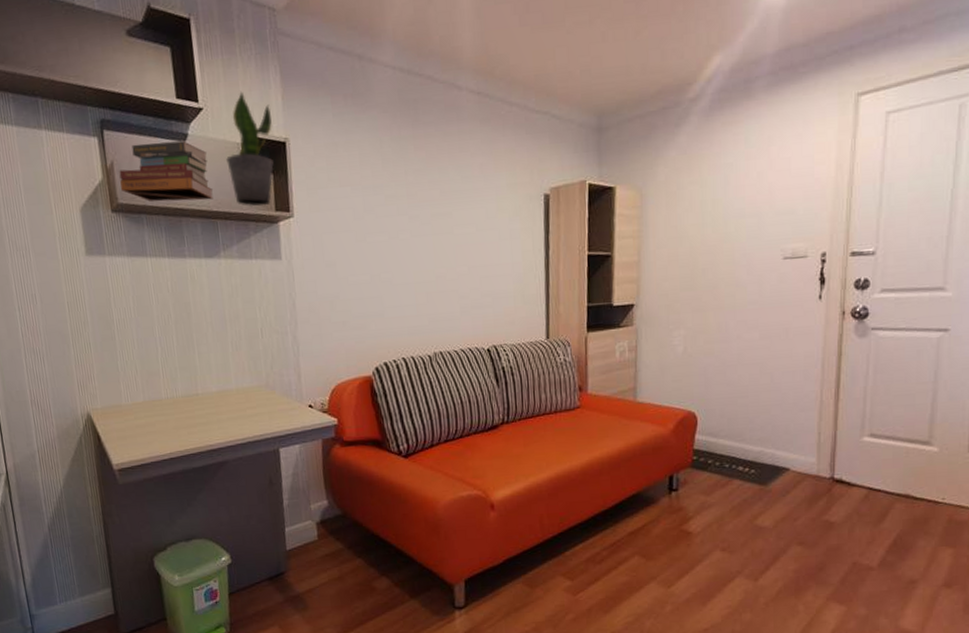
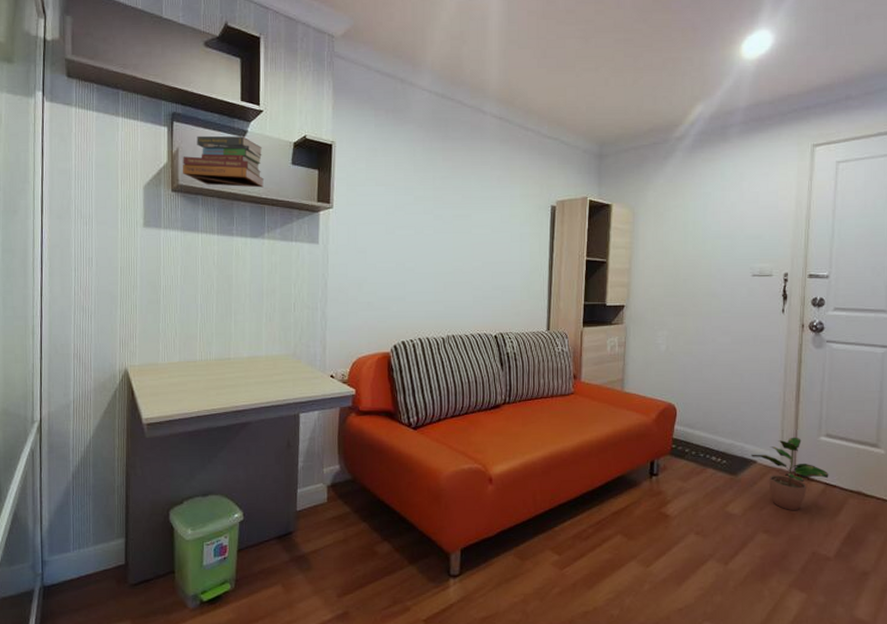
potted plant: present [226,91,275,207] -> none [279,99,322,197]
potted plant: none [782,439,873,520] -> present [750,437,829,511]

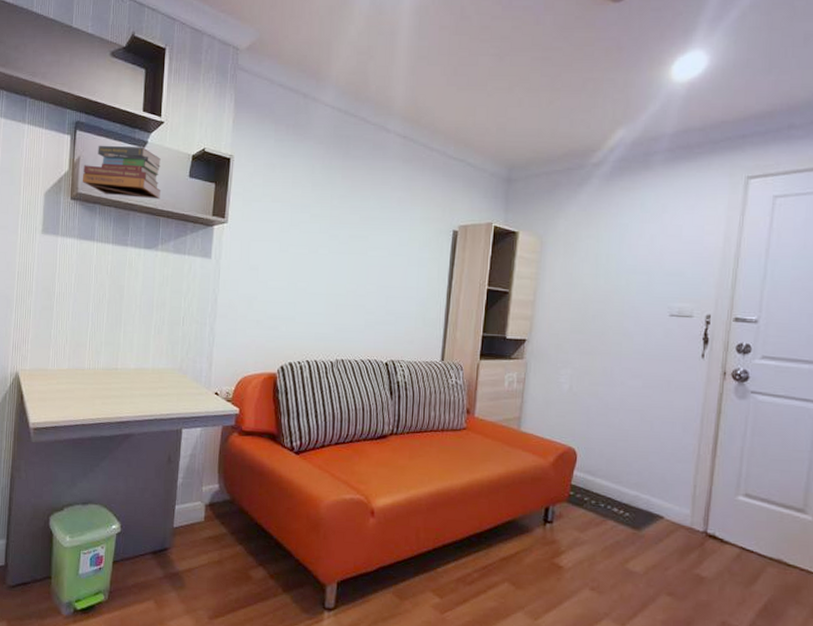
potted plant: present [750,437,829,511] -> none [657,493,746,575]

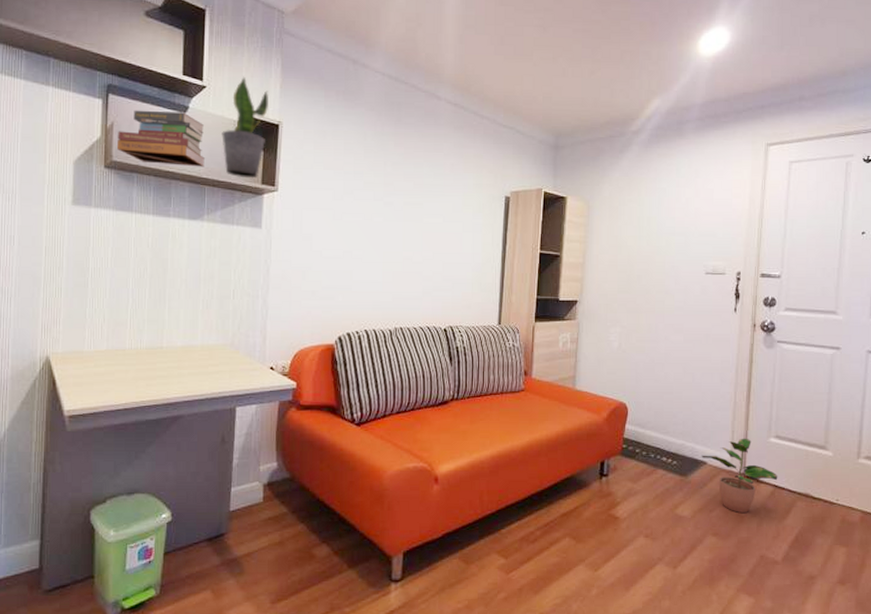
potted plant: none [177,111,222,210] -> present [222,76,268,179]
potted plant: none [657,493,746,575] -> present [701,438,778,514]

